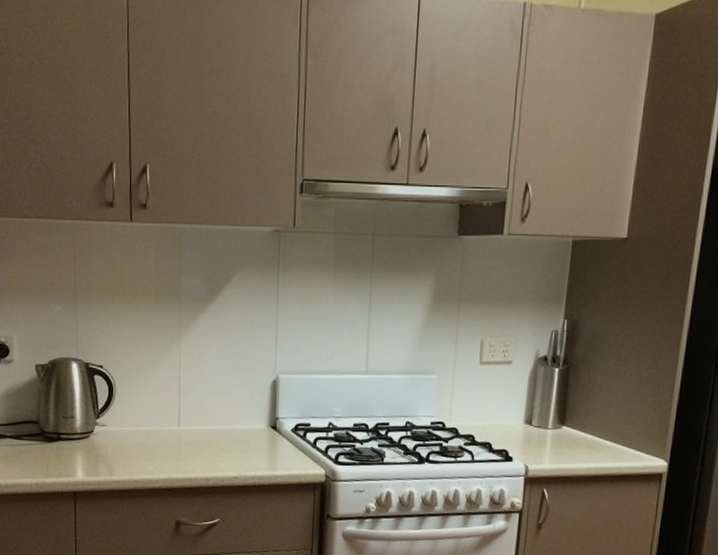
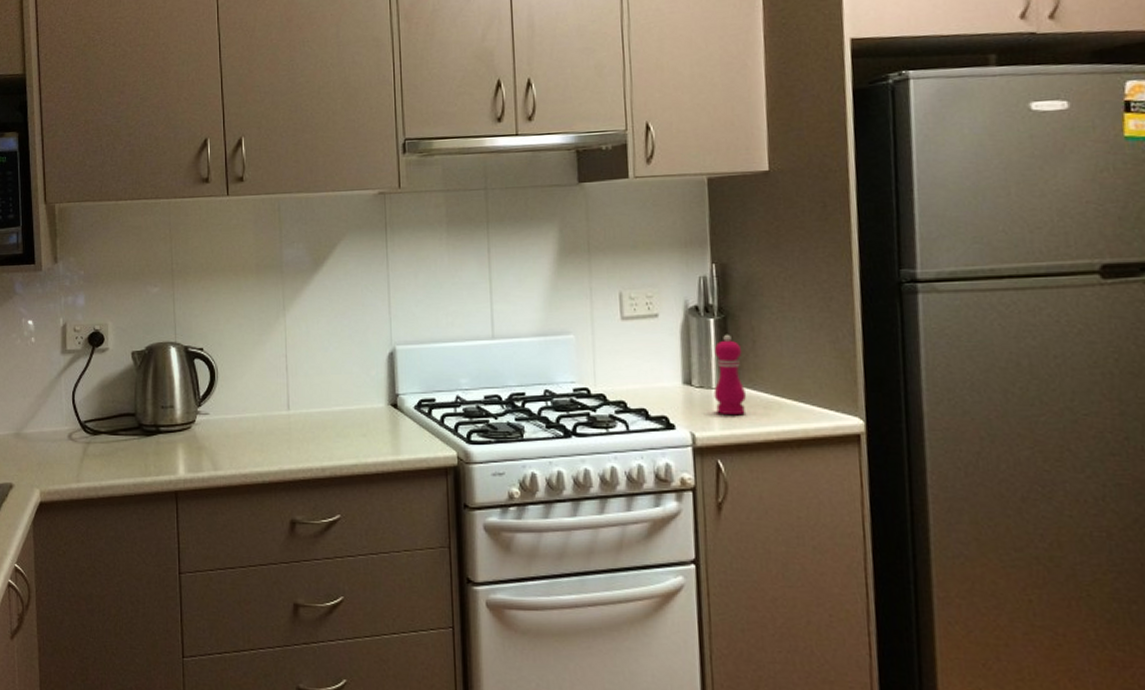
pepper mill: none [548,382,578,453] -> present [713,334,747,416]

